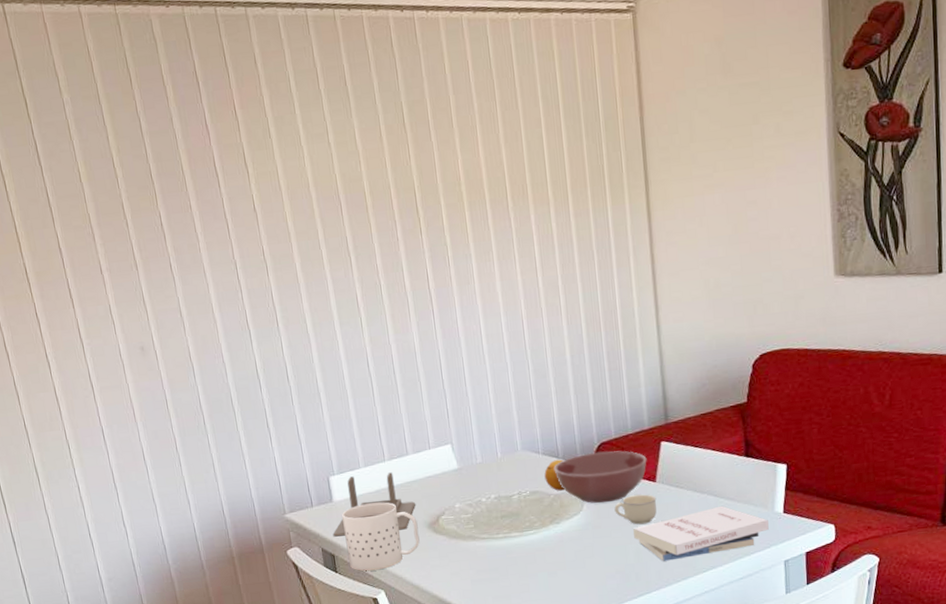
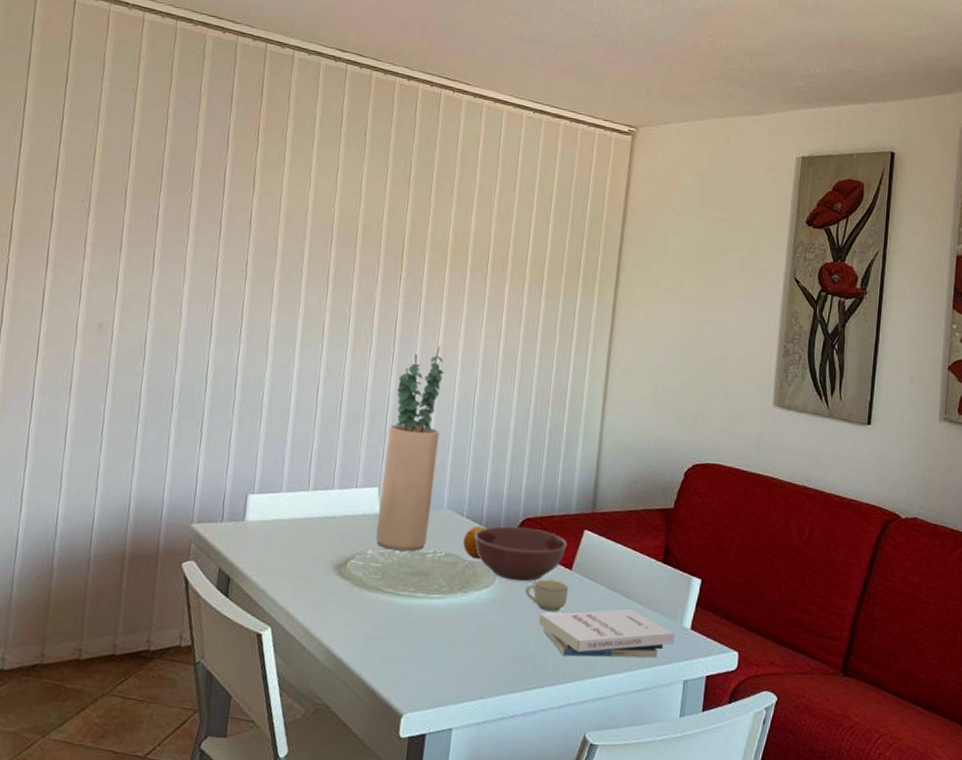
napkin holder: present [333,472,415,537] -> none [235,498,328,566]
mug: present [342,502,420,572] -> none [242,530,325,604]
vase: none [444,293,510,500] -> present [375,346,444,552]

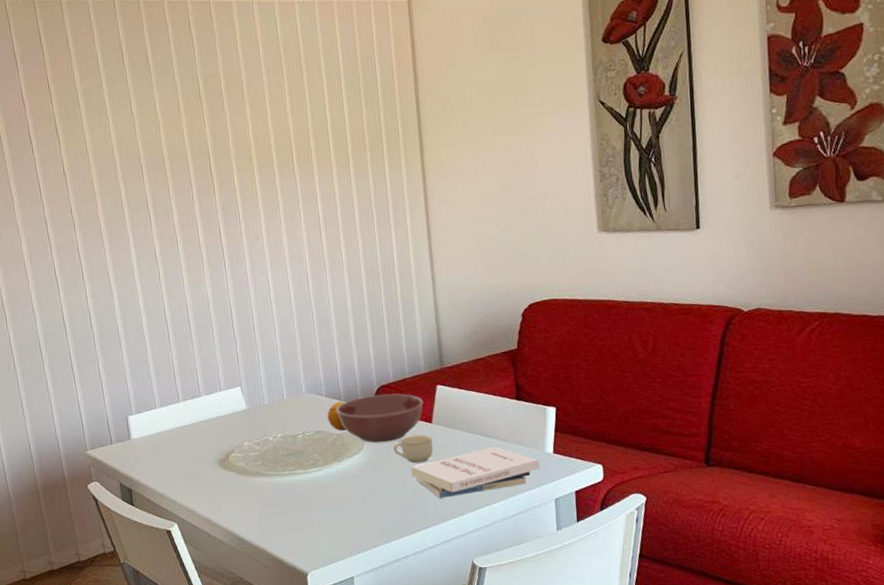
vase: present [375,346,444,552] -> none [235,247,295,439]

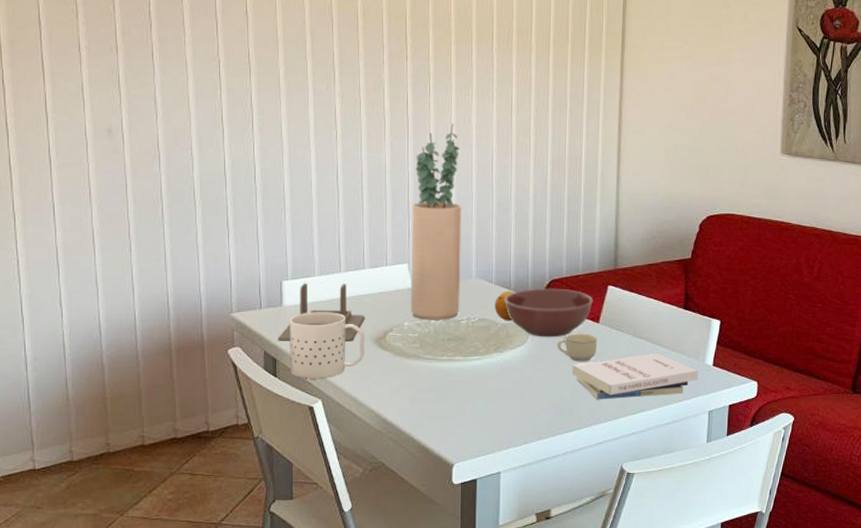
napkin holder: none [130,412,207,472] -> present [277,283,365,342]
mug: none [139,440,211,505] -> present [290,312,364,379]
vase: none [235,247,295,439] -> present [411,123,462,320]

